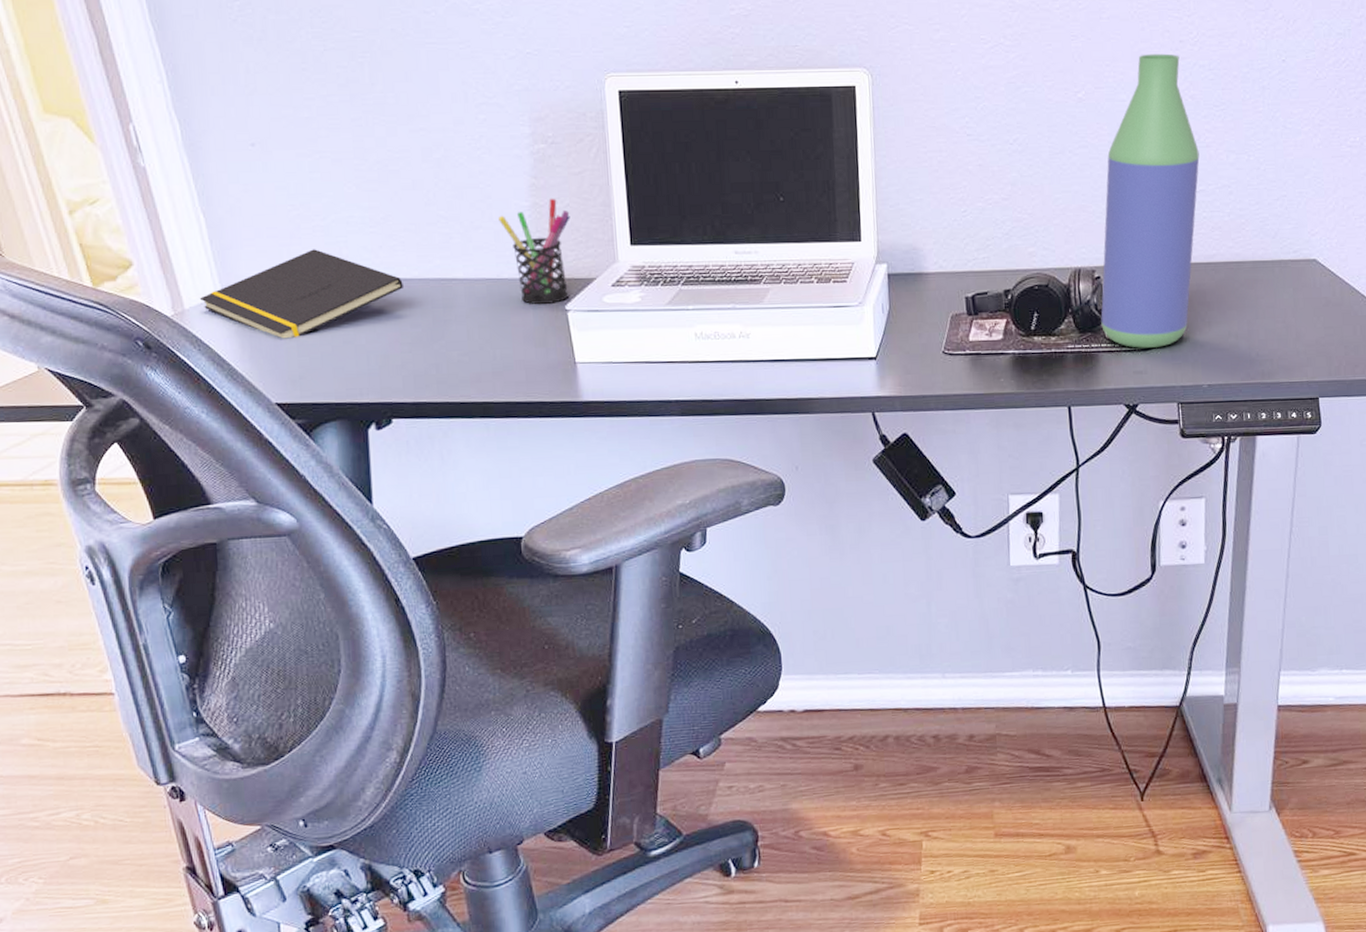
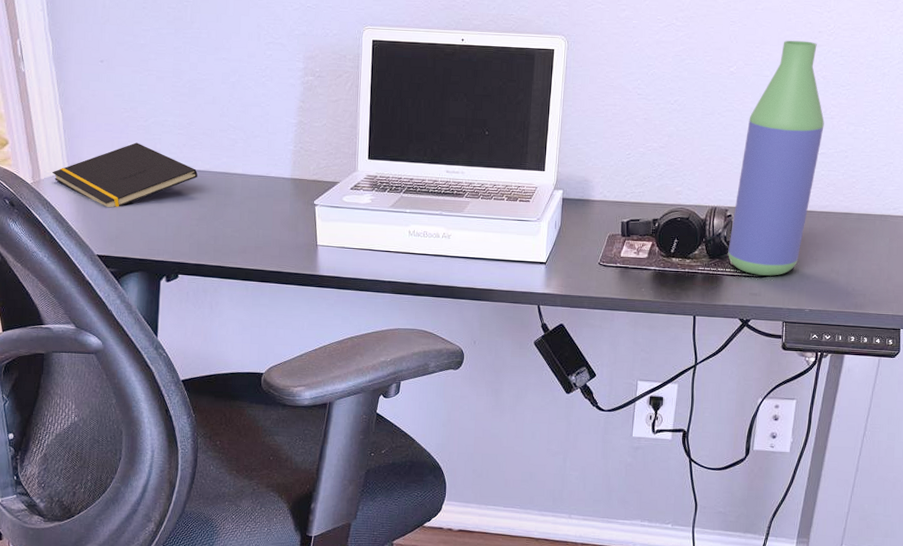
pen holder: present [498,198,570,304] -> none [272,118,326,199]

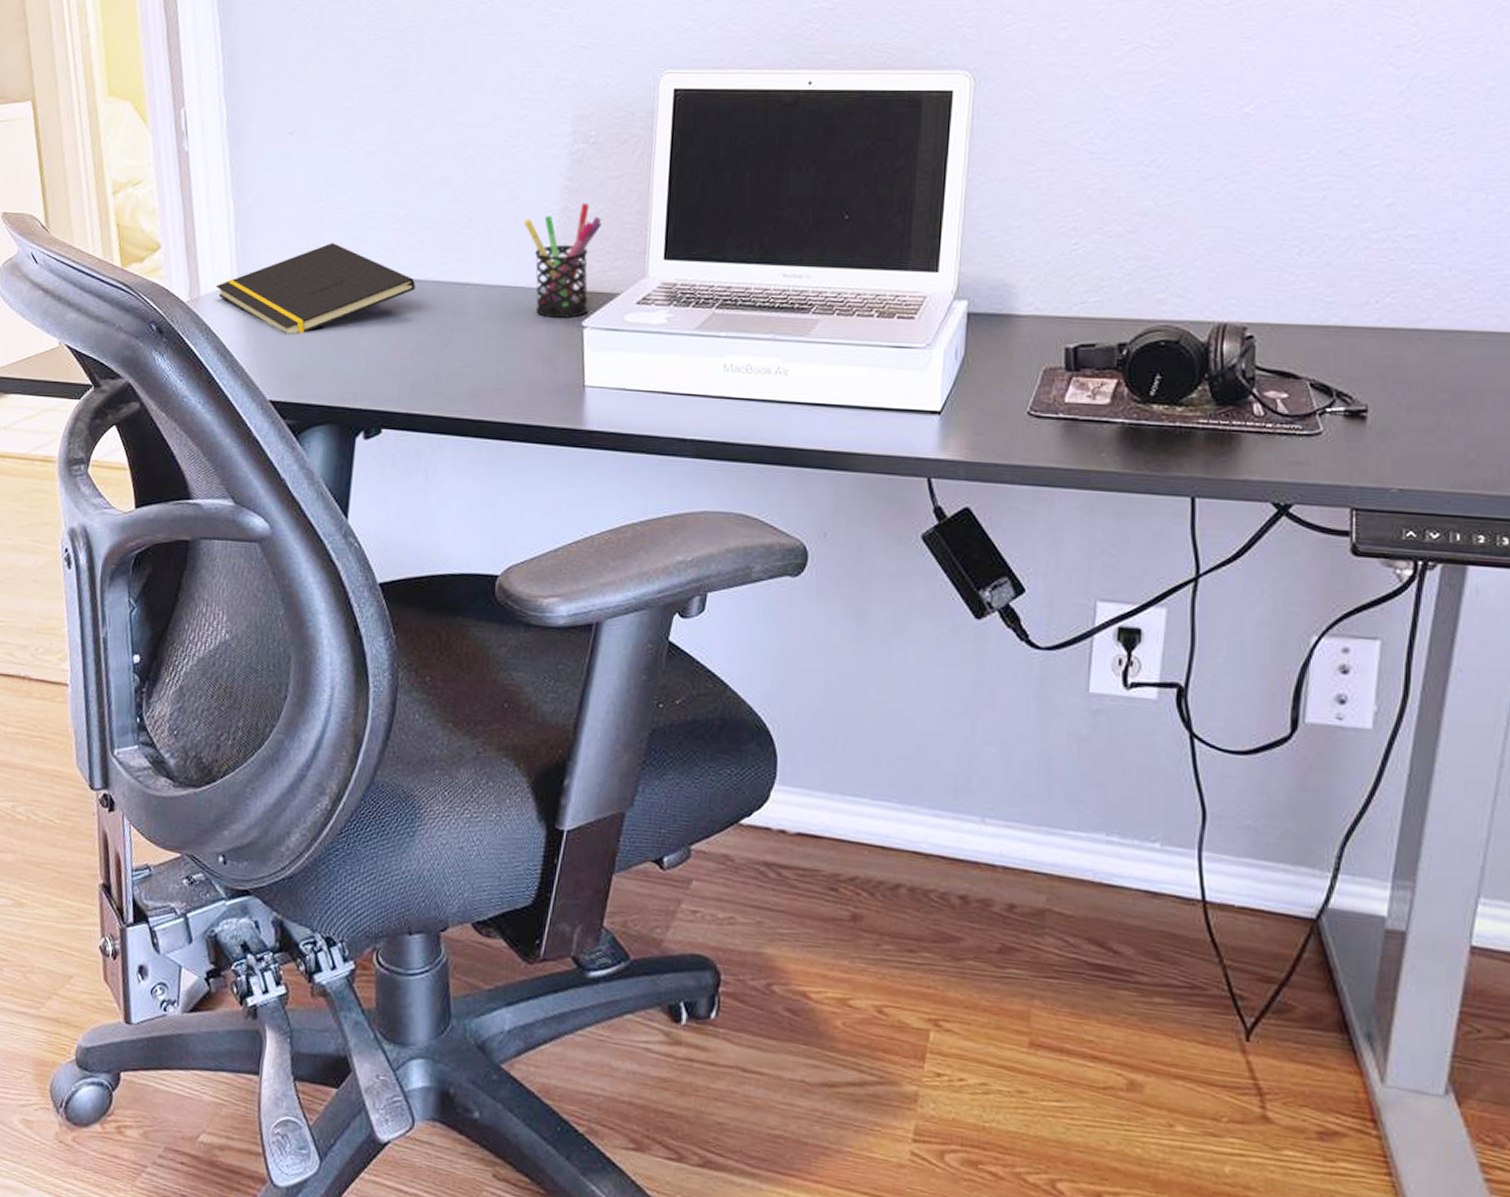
pen holder: none [272,118,326,199] -> present [524,202,602,318]
bottle: present [728,40,824,276] -> none [1249,61,1412,434]

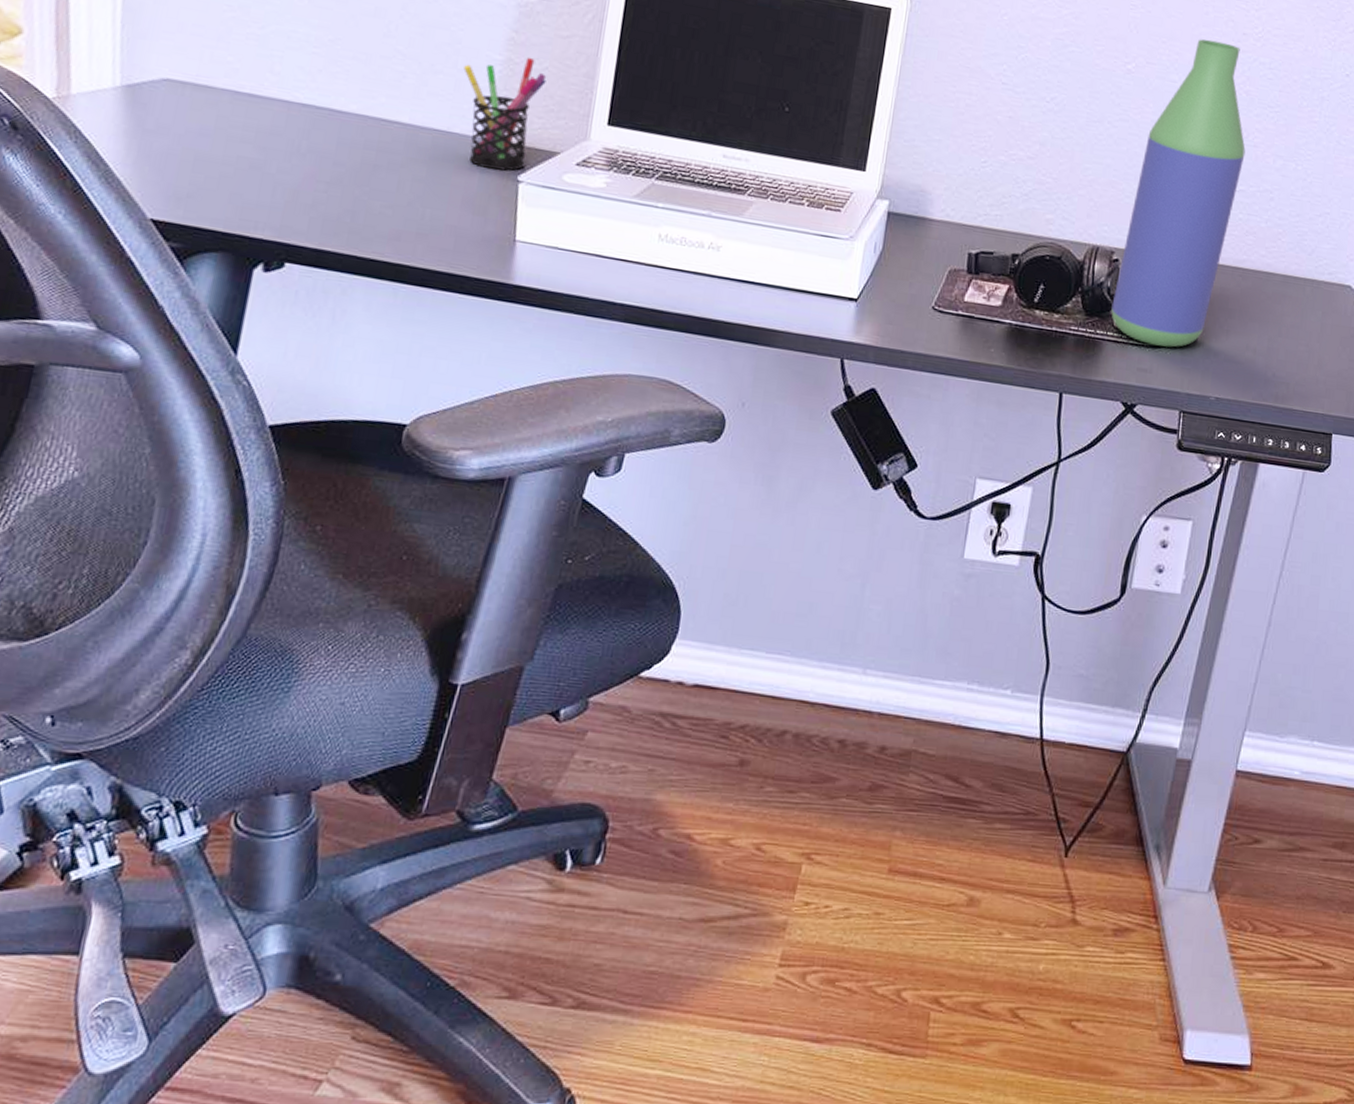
notepad: present [216,243,415,334] -> none [92,57,337,151]
bottle: none [1249,61,1412,434] -> present [1111,39,1246,348]

